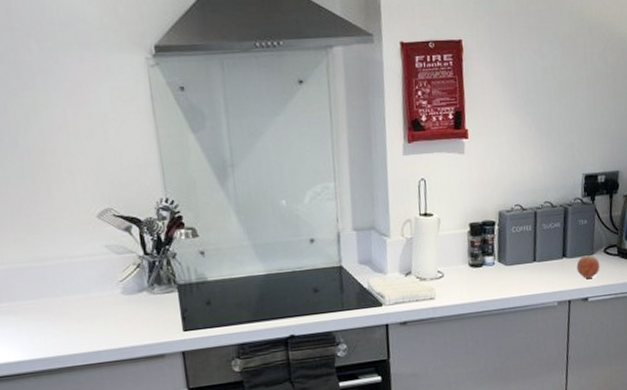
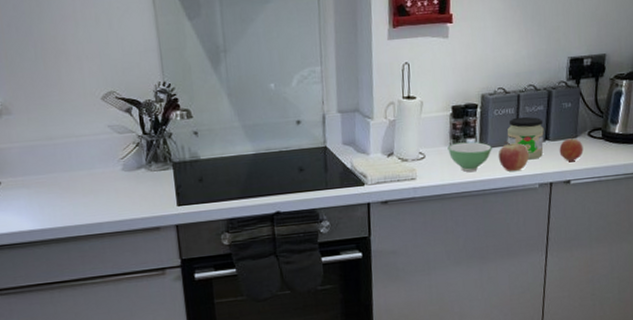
bowl: none [466,259,511,291] -> present [447,141,492,173]
fruit: none [516,258,547,290] -> present [498,141,529,171]
jar: none [525,233,562,278] -> present [507,116,544,160]

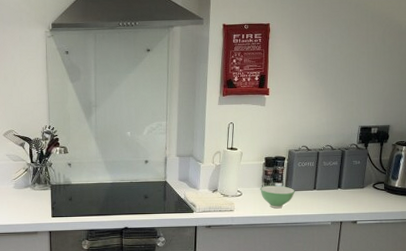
fruit: present [498,141,529,171] -> none [299,187,324,210]
jar: present [507,116,544,160] -> none [307,169,337,203]
fruit: present [559,136,584,161] -> none [349,186,369,206]

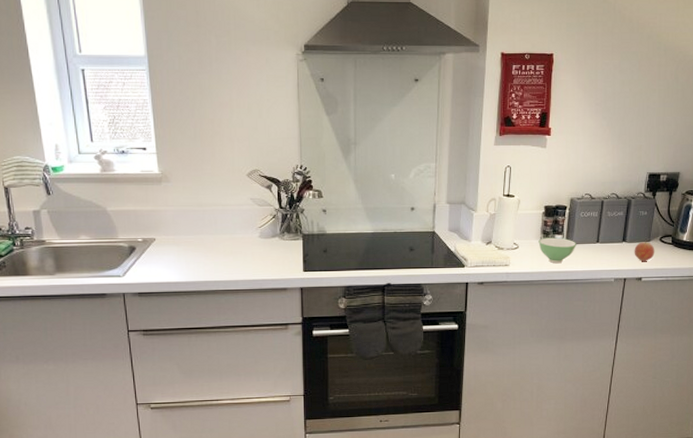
fruit: none [349,186,369,206] -> present [634,240,655,261]

